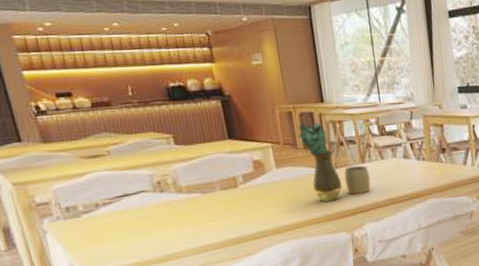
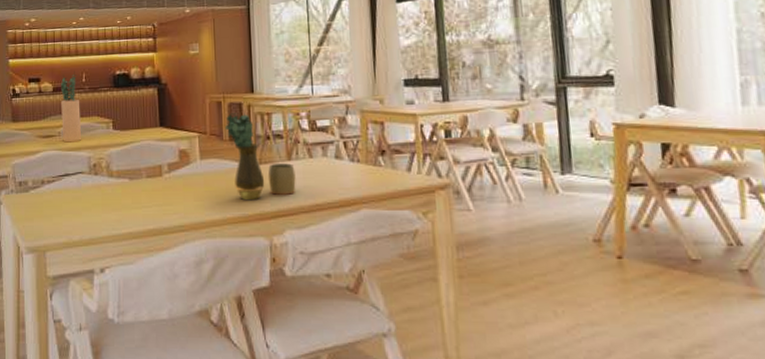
vase: none [100,84,139,162] -> present [61,71,82,143]

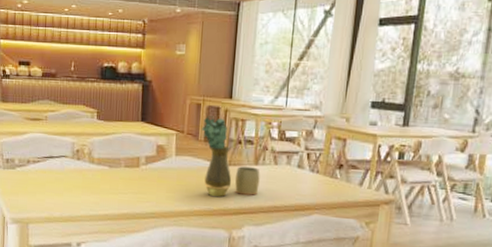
vase: present [61,71,82,143] -> none [49,58,68,128]

